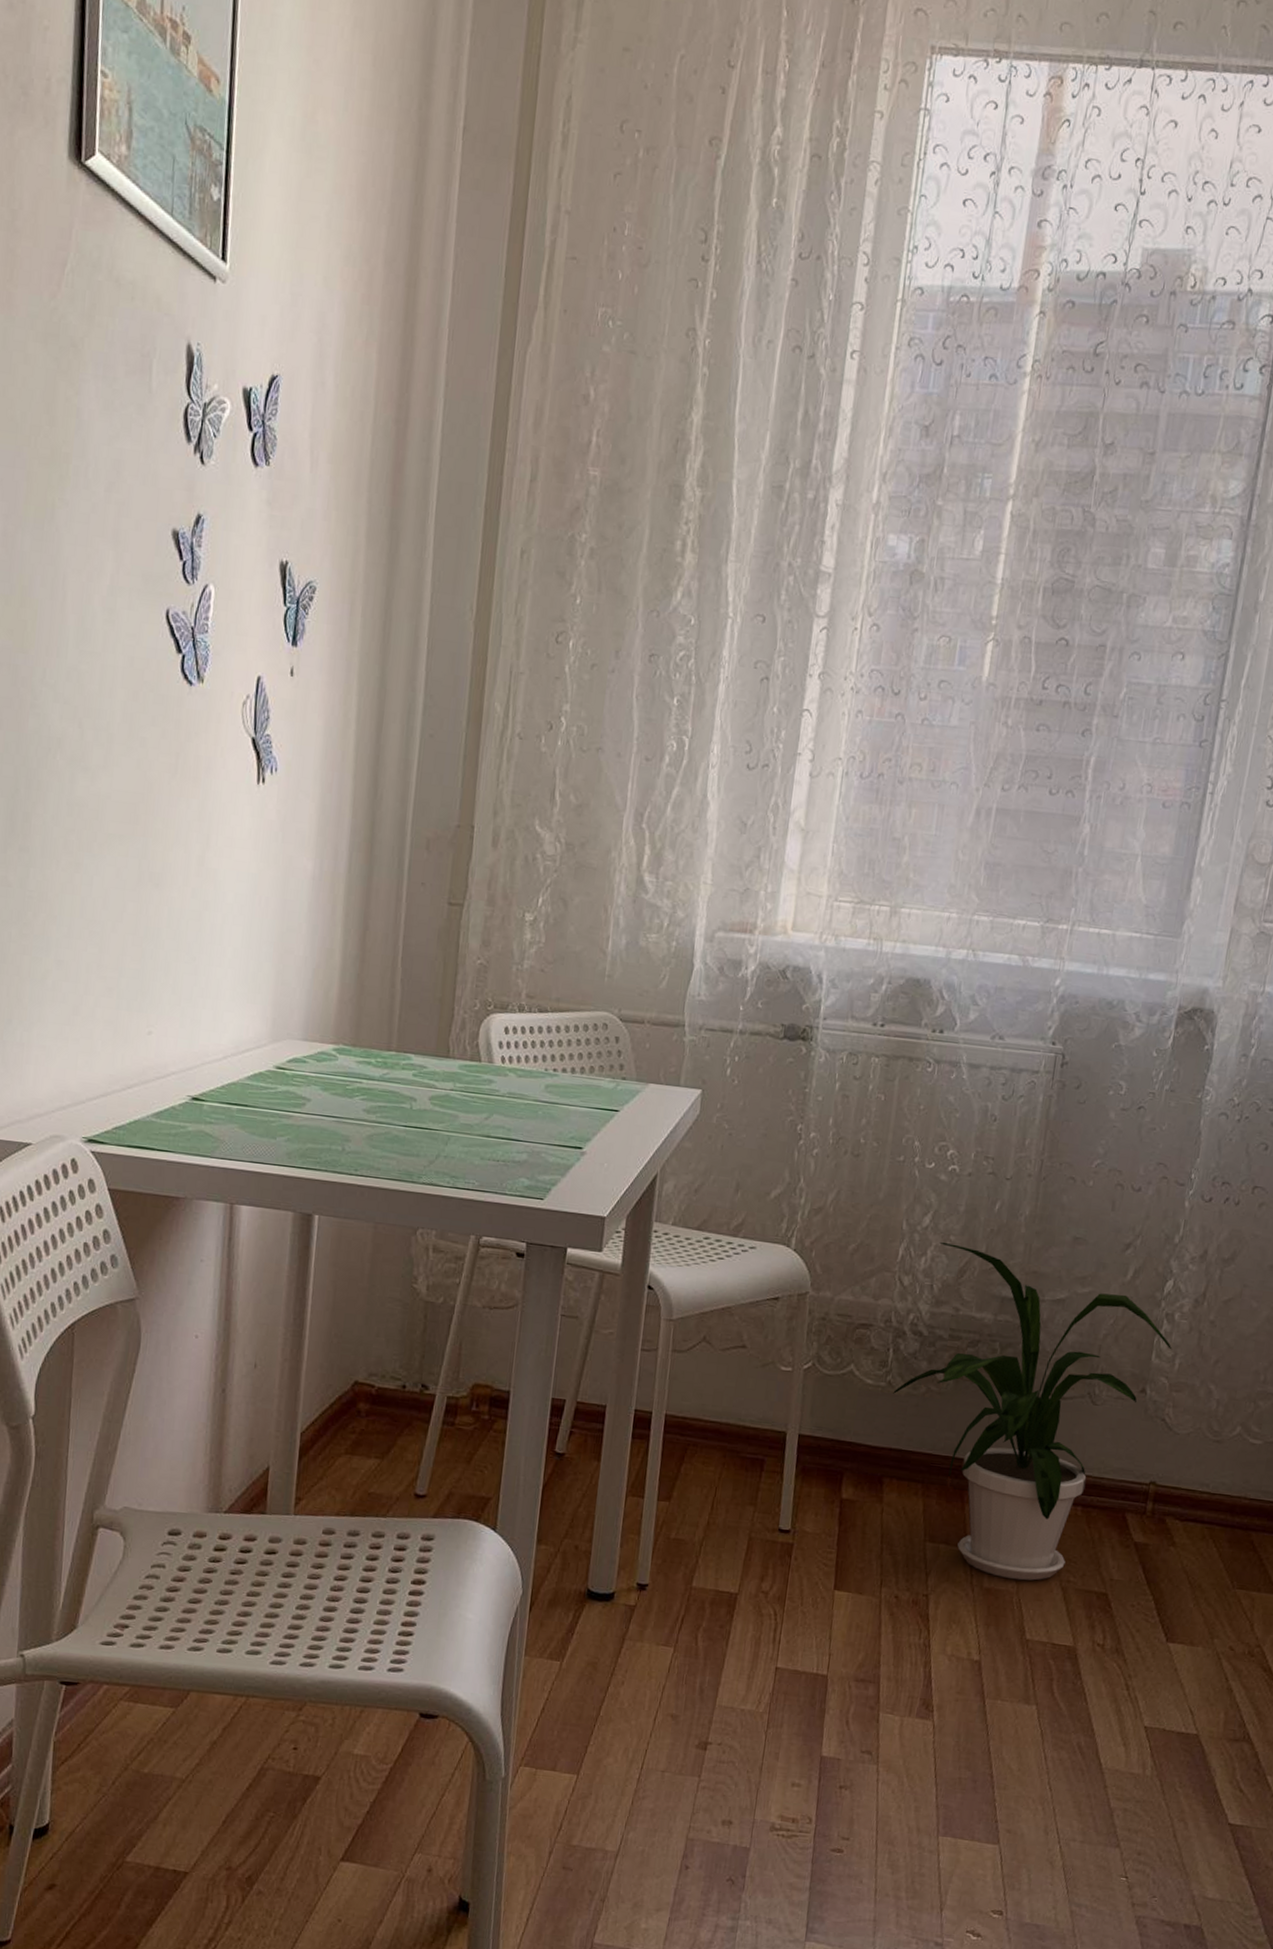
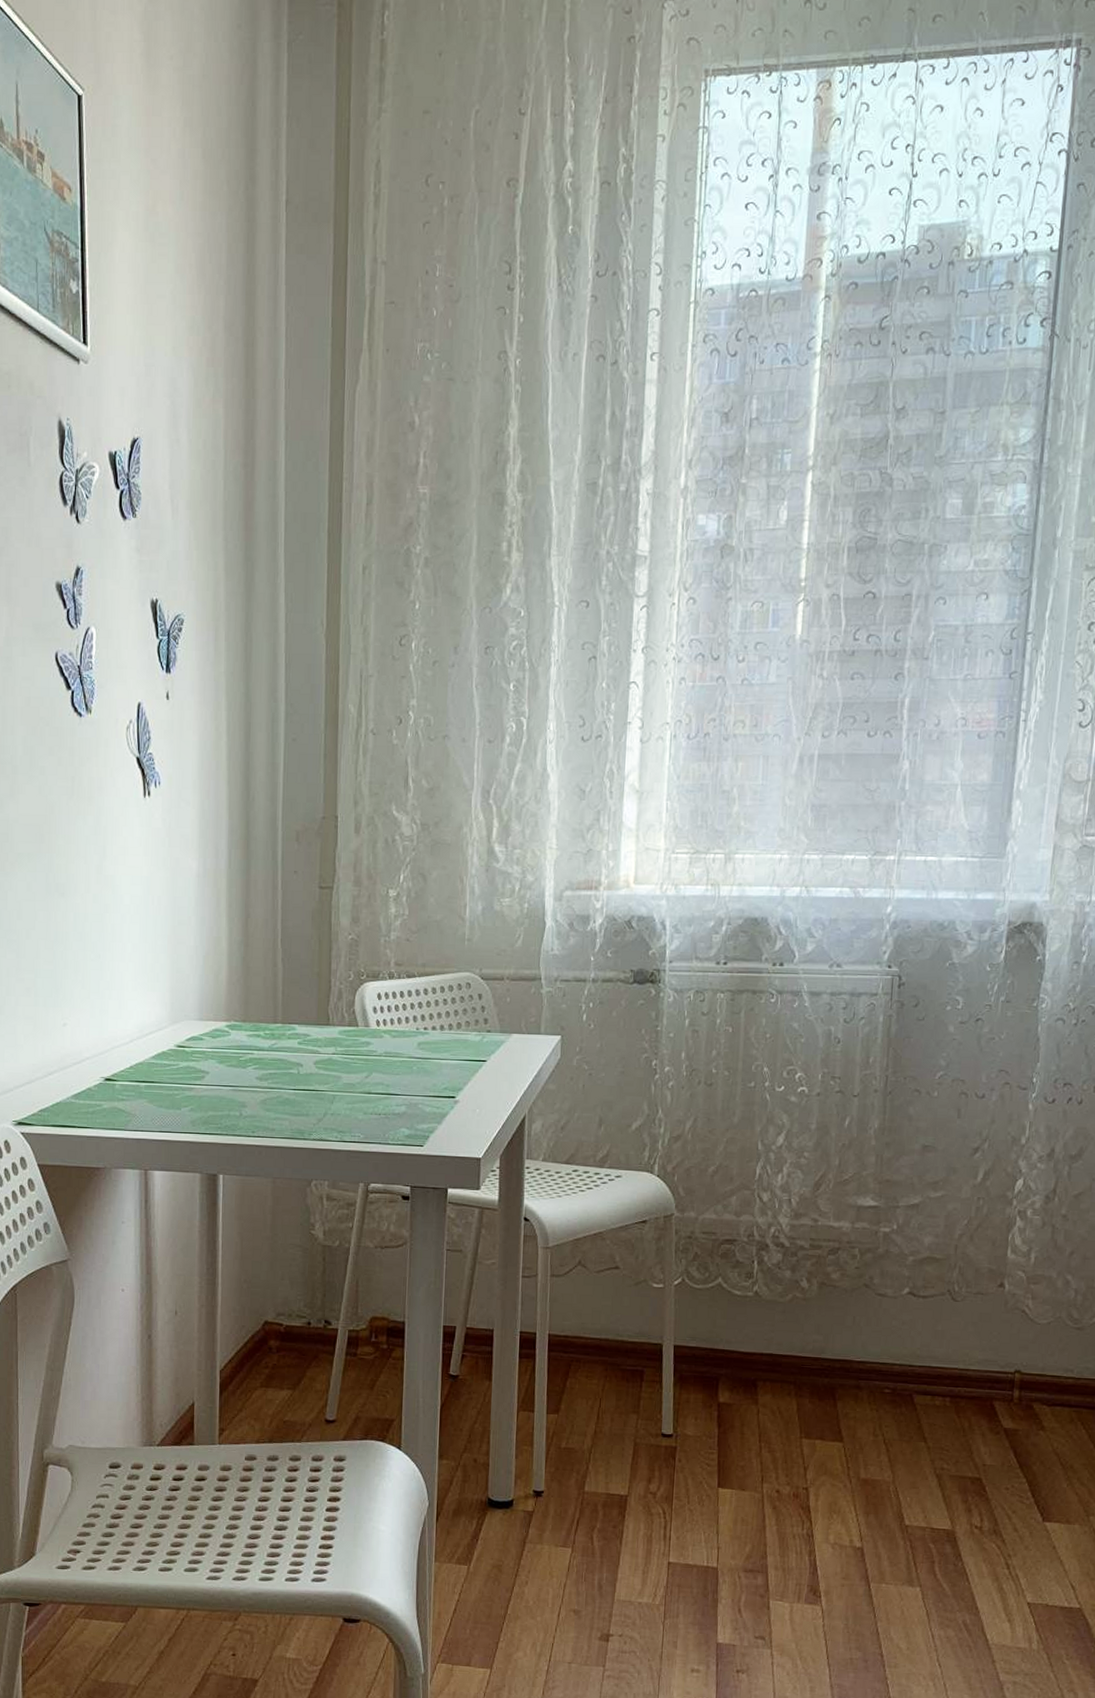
house plant: present [893,1242,1172,1581] -> none [760,1158,1027,1470]

